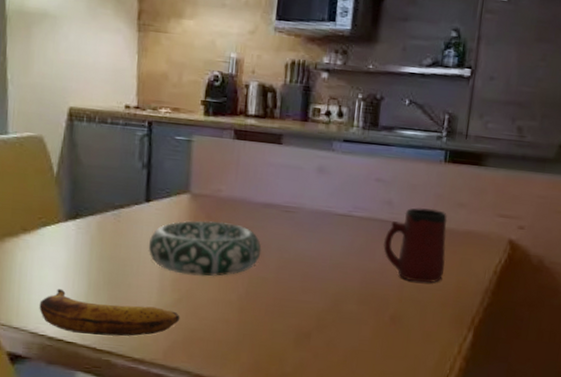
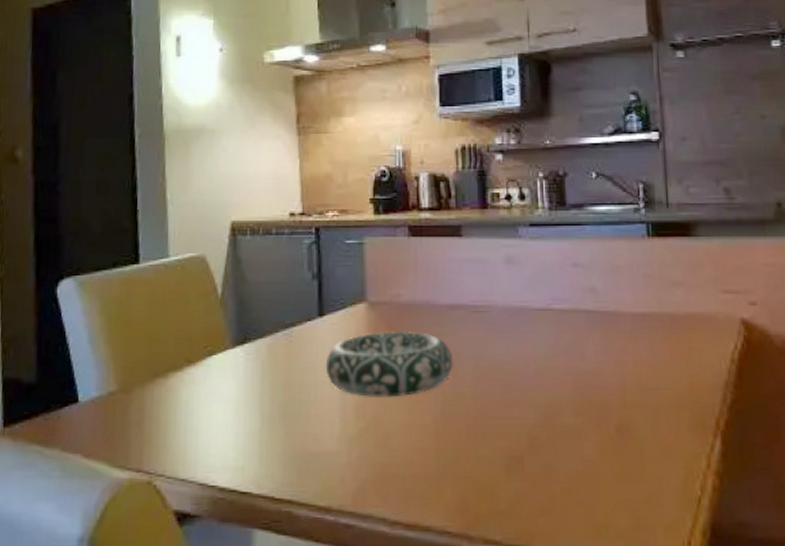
banana: present [39,288,180,337] -> none [208,427,368,482]
mug: present [383,208,448,283] -> none [592,291,671,382]

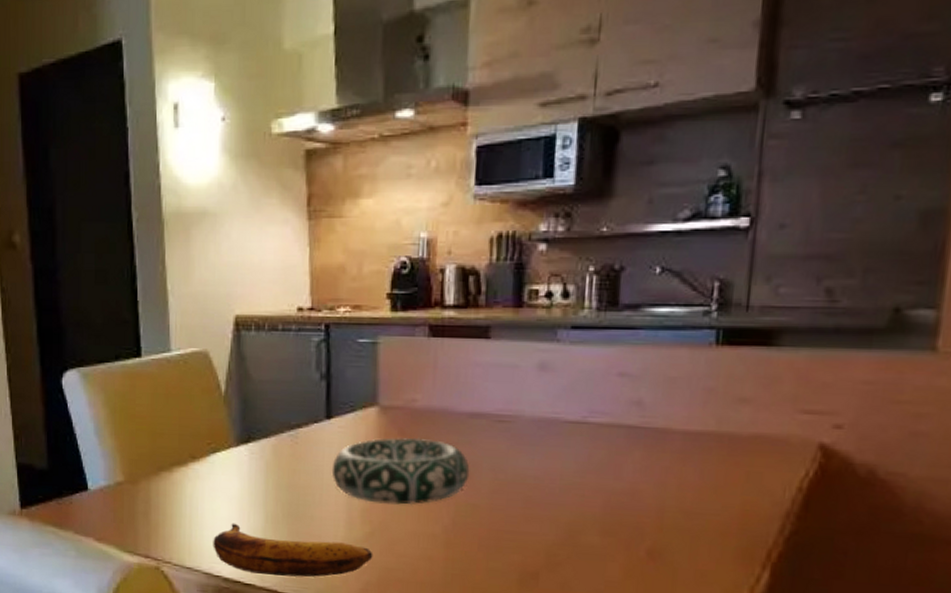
banana: none [208,427,368,482] -> present [213,523,373,577]

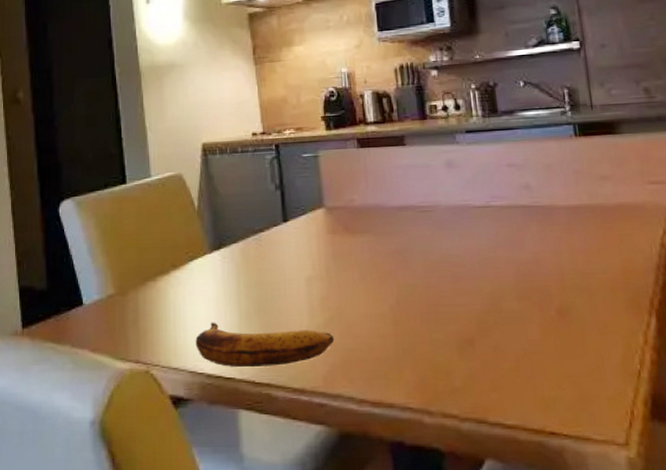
decorative bowl: present [331,437,470,505] -> none [292,231,405,291]

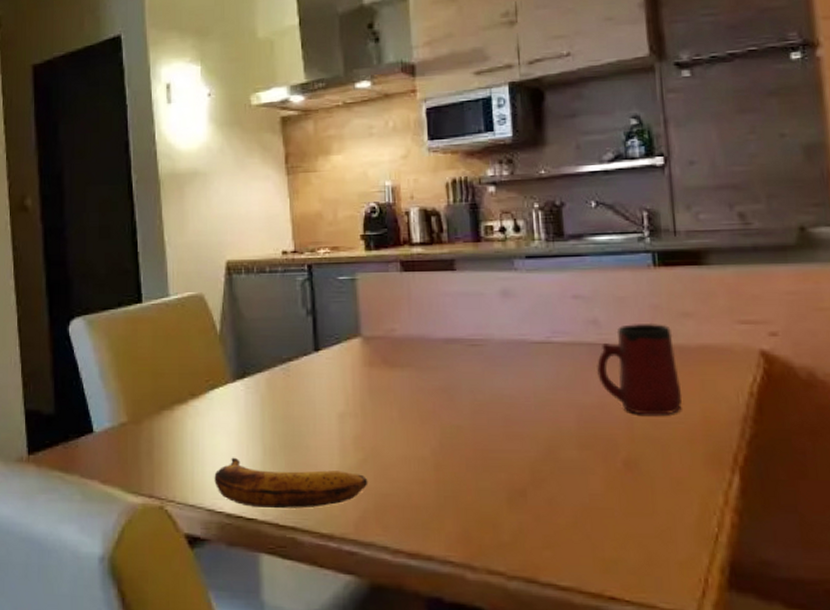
mug: none [530,185,605,268] -> present [596,322,683,415]

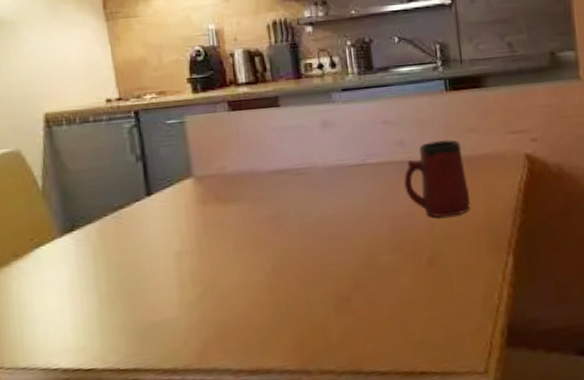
banana: present [214,457,368,509] -> none [46,306,208,358]

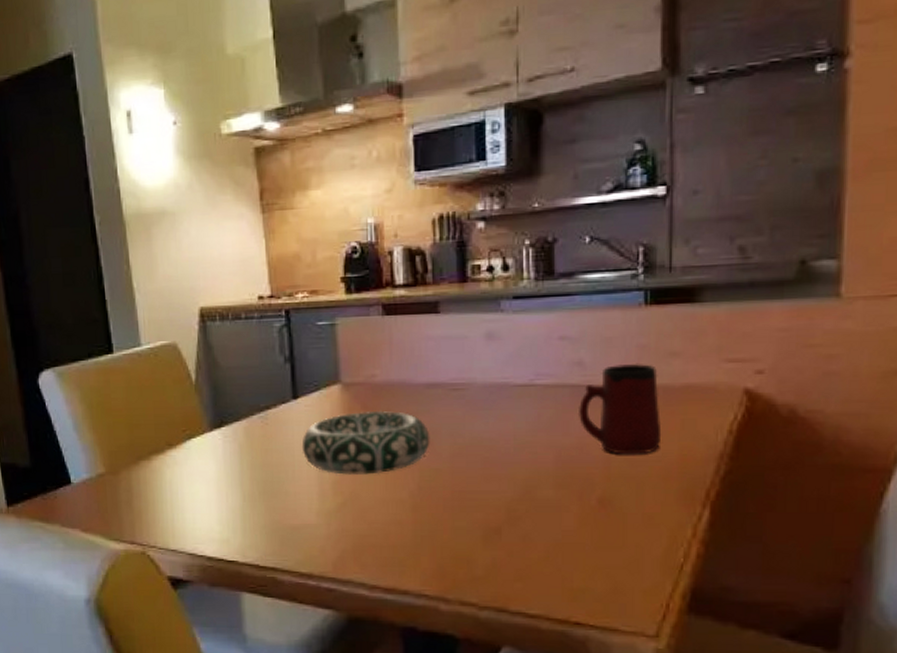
decorative bowl: none [158,198,281,265] -> present [301,410,430,475]

